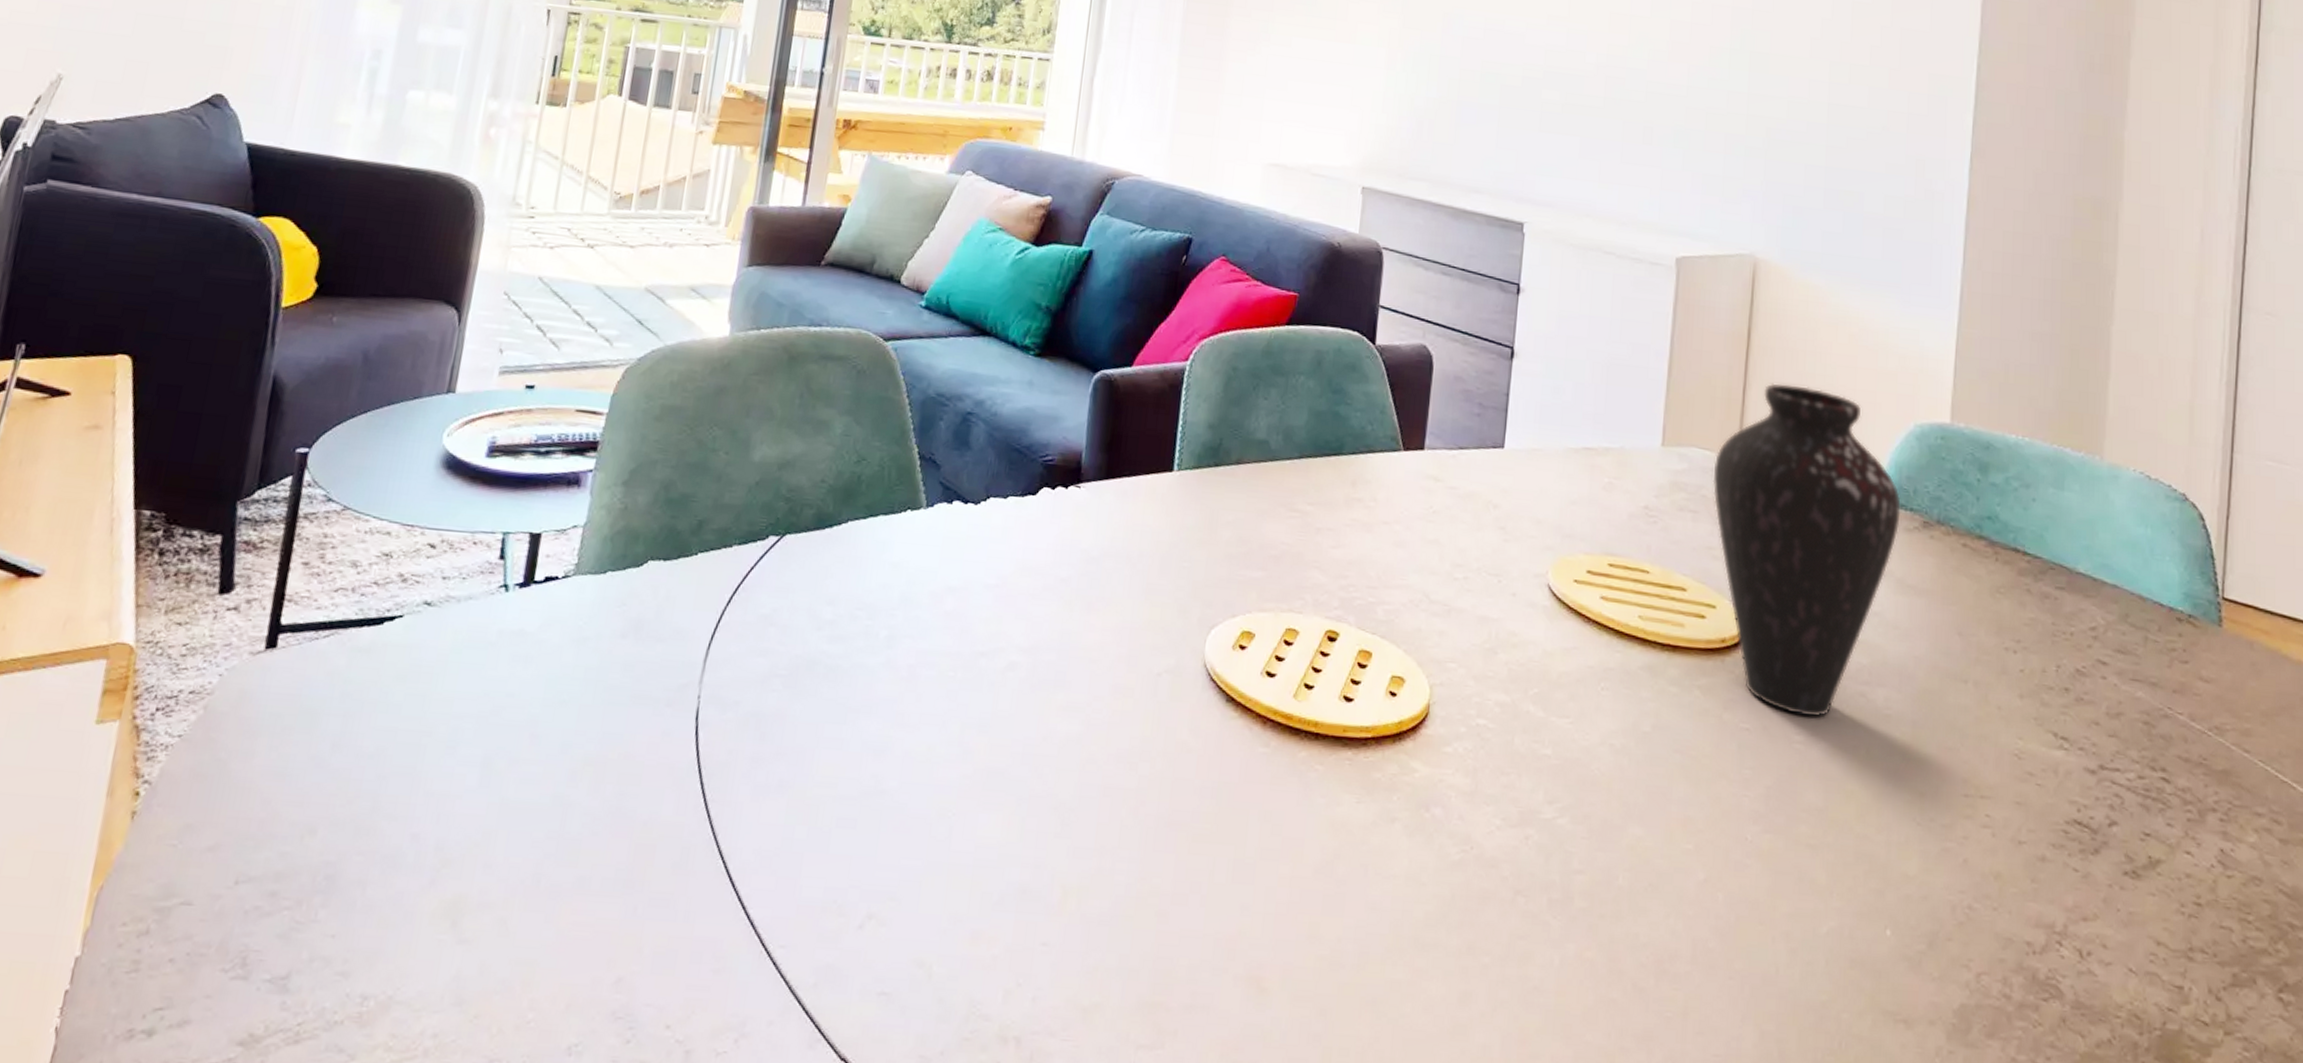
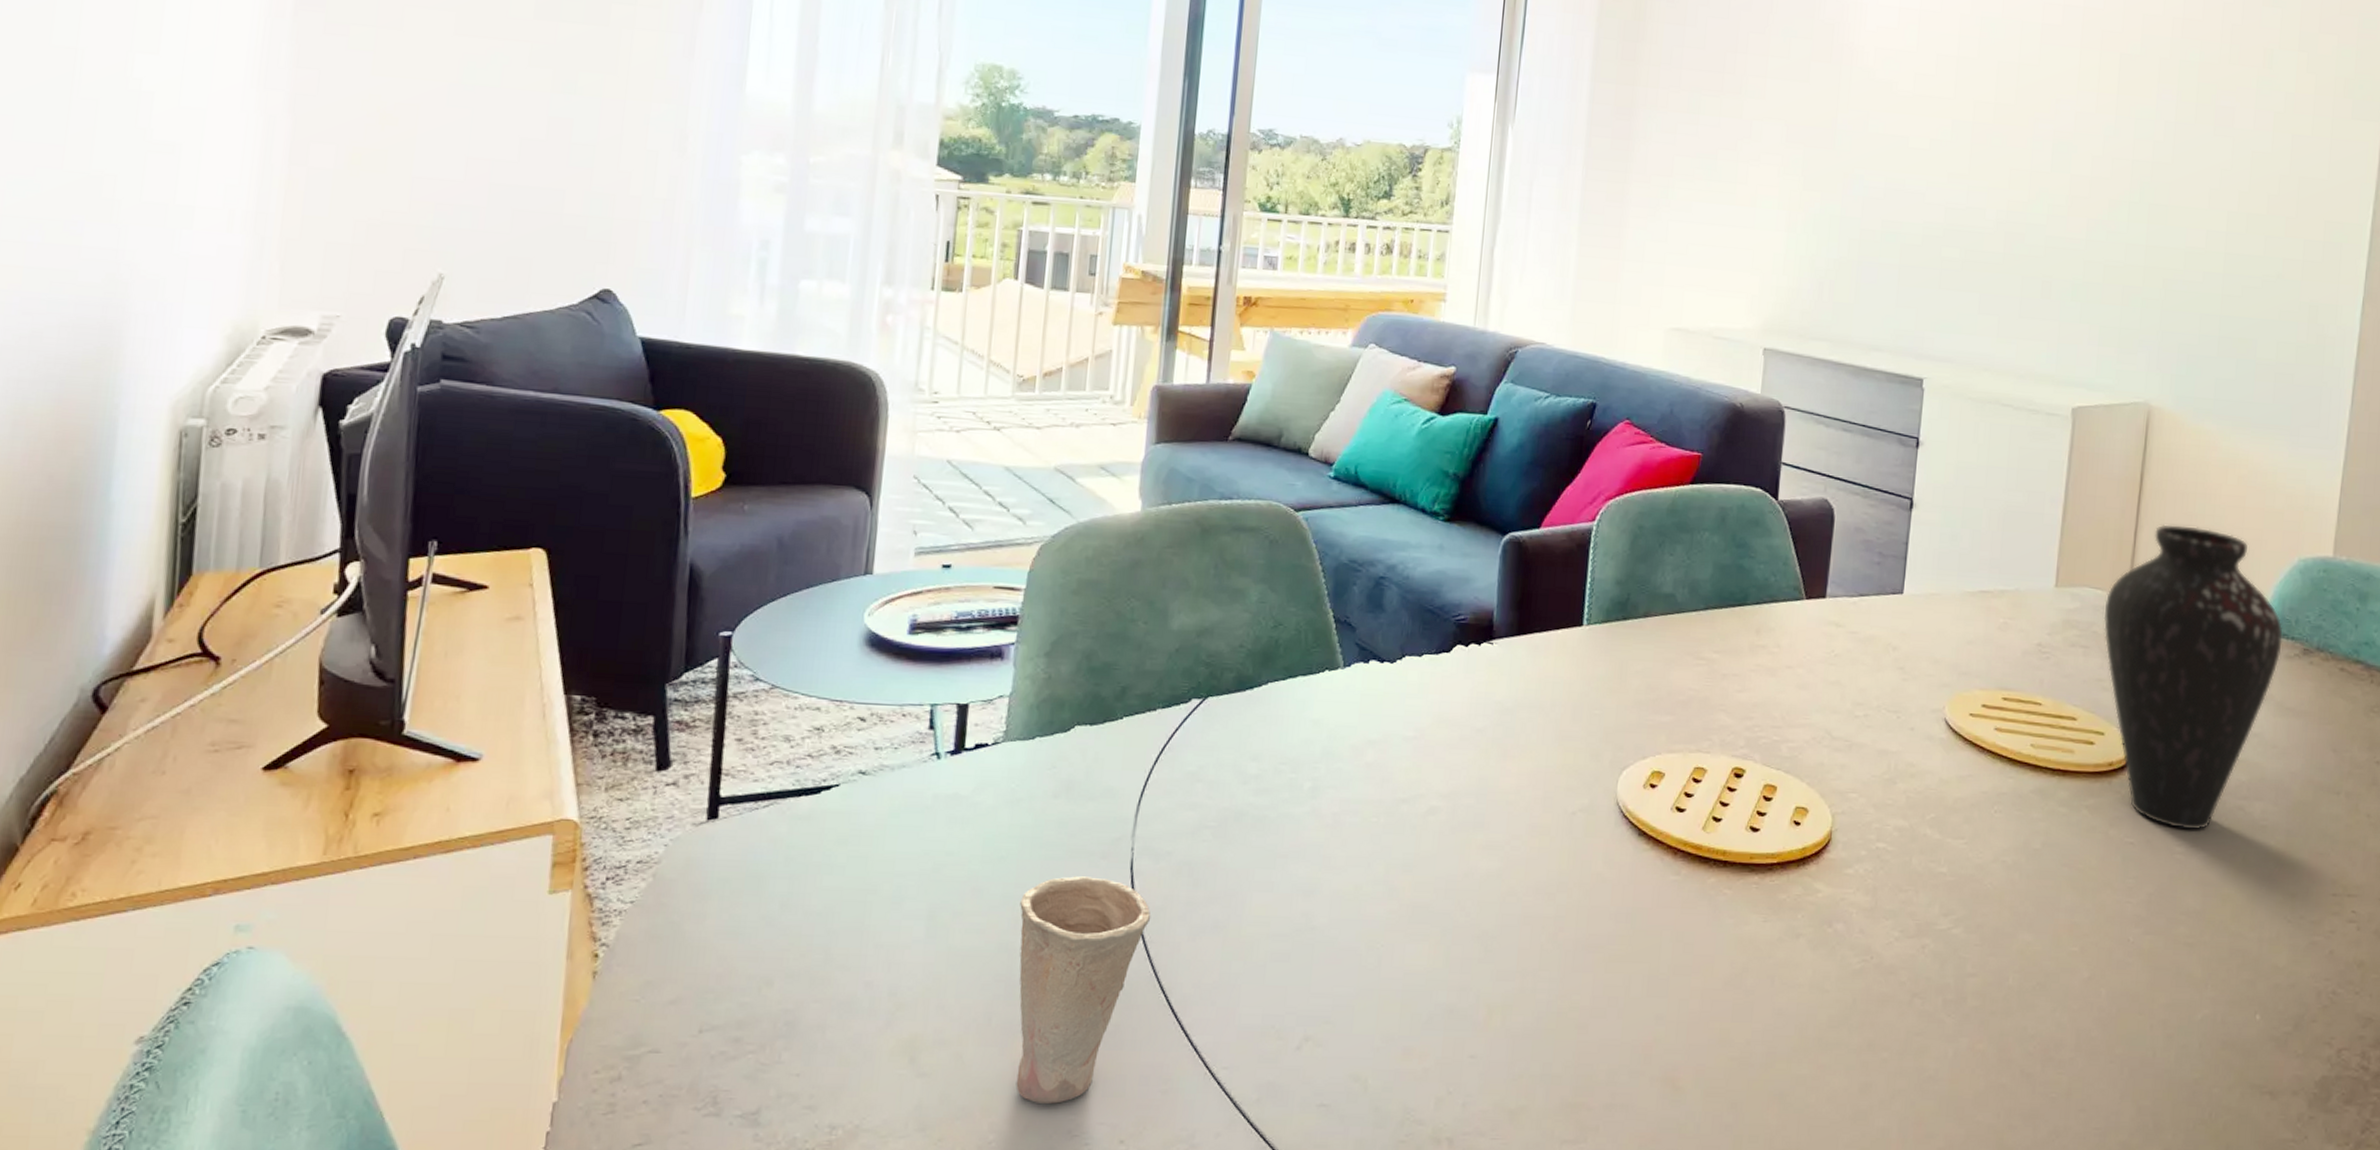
cup: none [560,724,714,981] -> present [1016,876,1151,1105]

